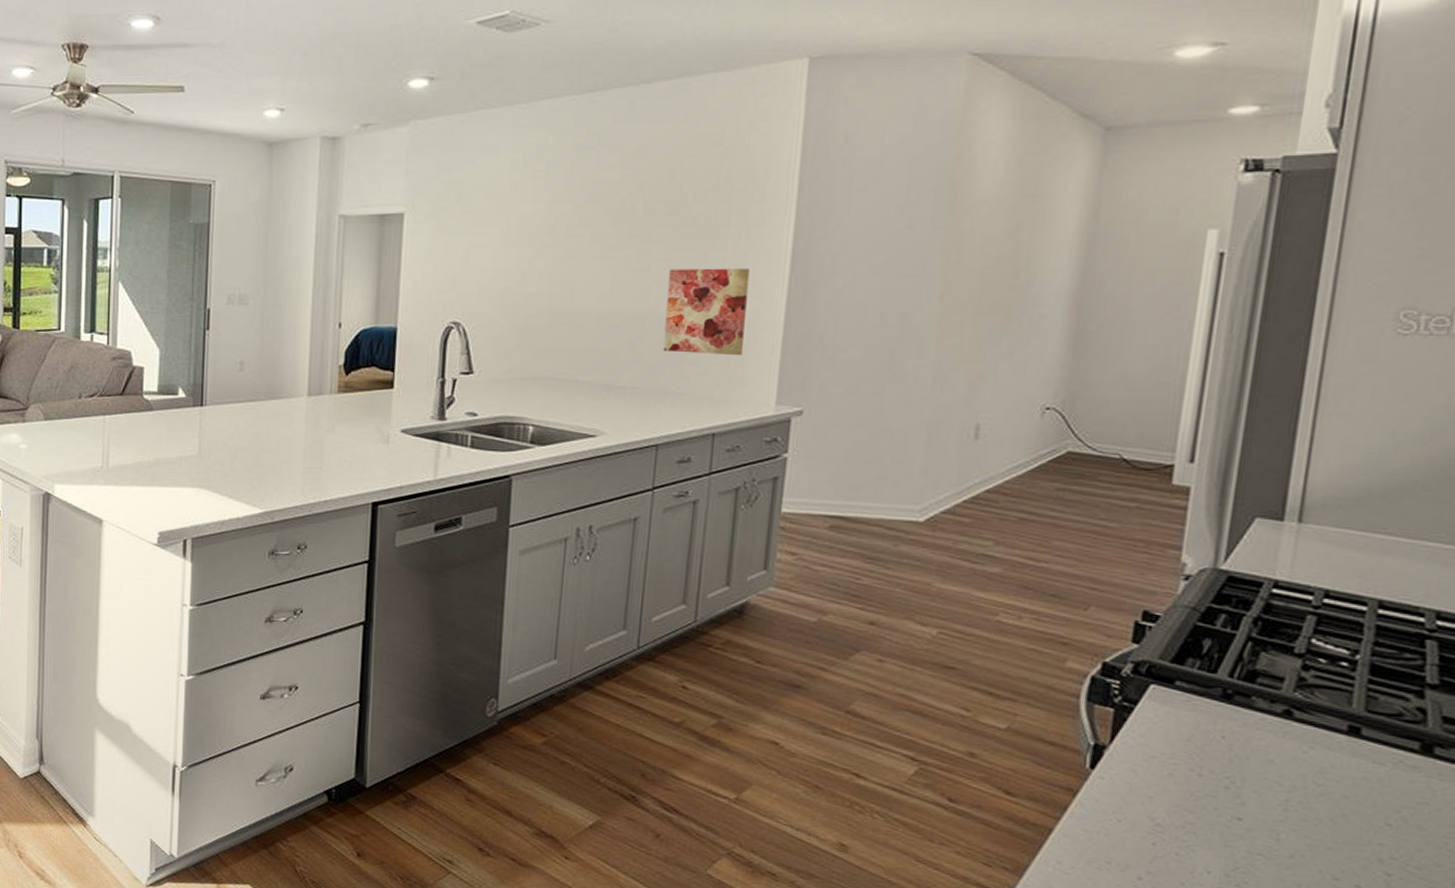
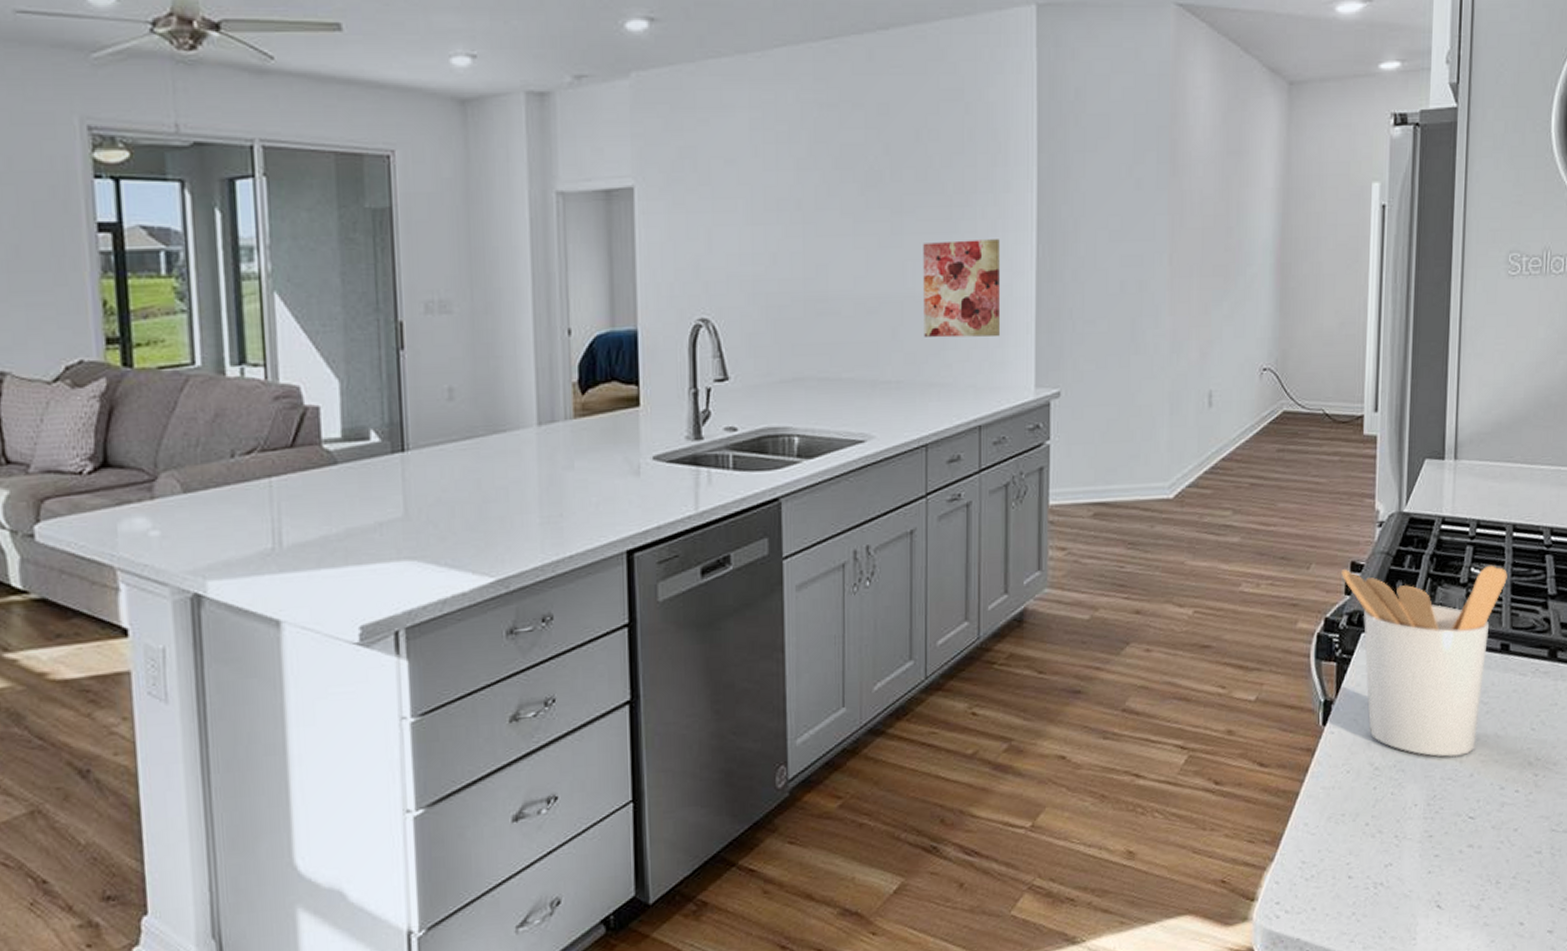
utensil holder: none [1127,617,1366,834] -> present [1340,564,1508,758]

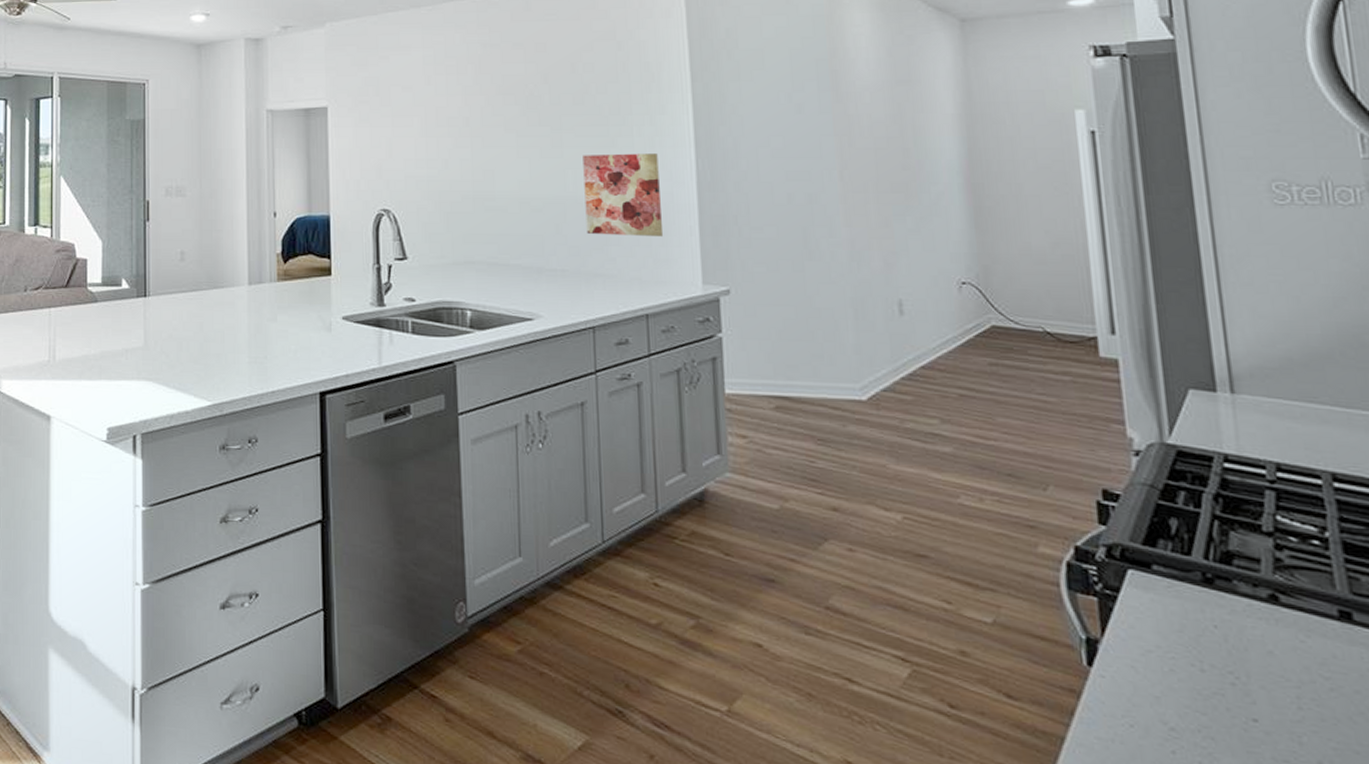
utensil holder: present [1340,564,1508,758] -> none [1088,496,1334,737]

